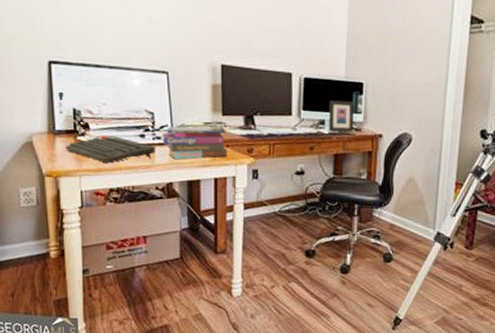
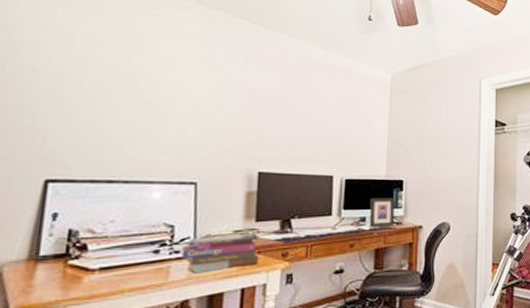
computer keyboard: present [65,135,155,163] -> none [48,255,172,287]

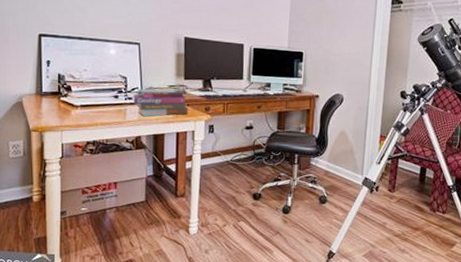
picture frame: present [369,198,395,227] -> none [274,66,295,94]

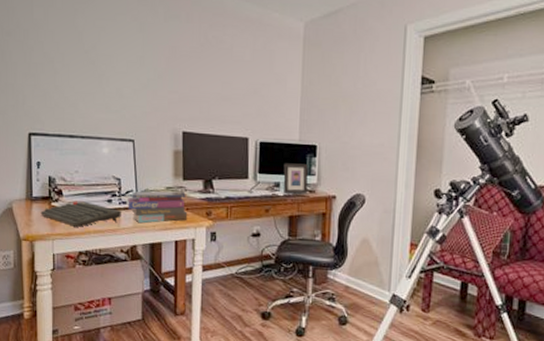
computer keyboard: none [50,96,127,120] -> present [40,201,121,227]
picture frame: none [274,66,295,94] -> present [283,163,308,194]

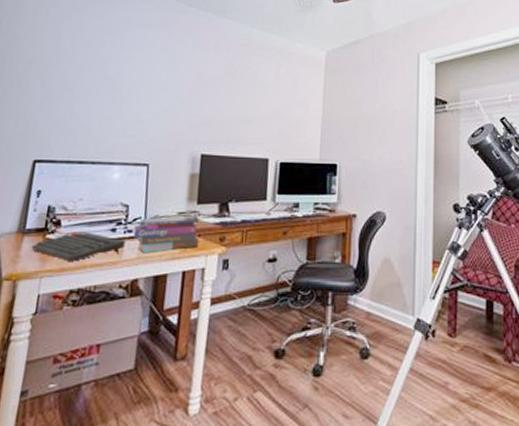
picture frame: present [283,163,308,194] -> none [303,183,328,214]

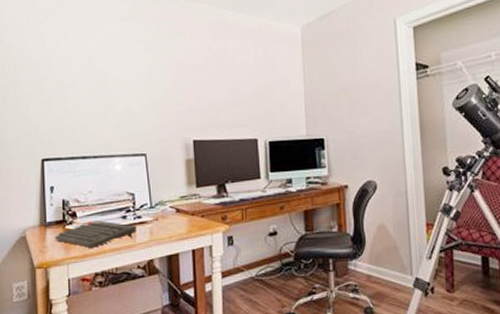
books: present [133,215,200,254] -> none [142,198,204,236]

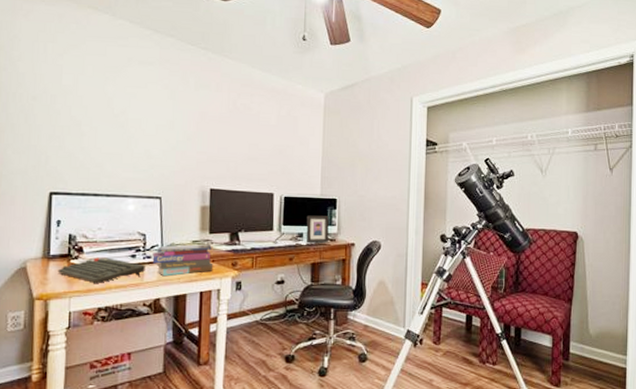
books: none [142,198,204,236] -> present [152,243,214,277]
picture frame: none [294,157,321,188] -> present [306,215,329,243]

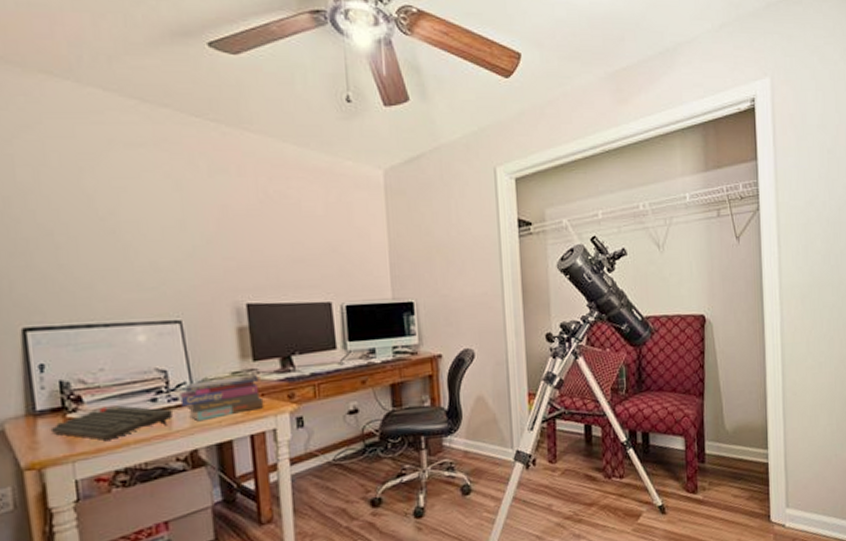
picture frame: present [306,215,329,243] -> none [377,324,410,359]

